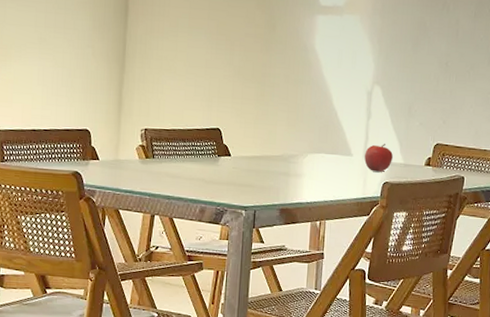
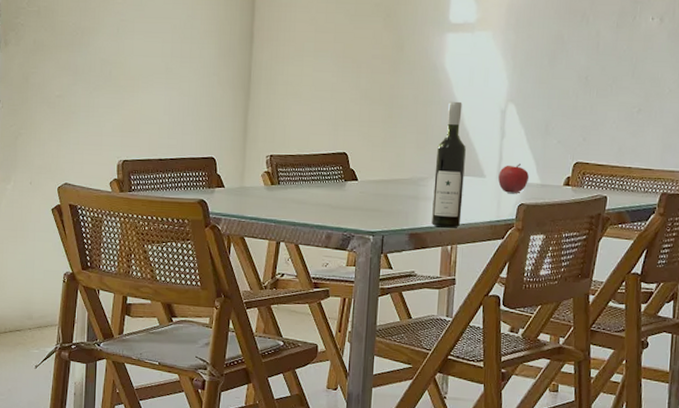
bottle: none [301,81,335,204] -> present [432,101,467,228]

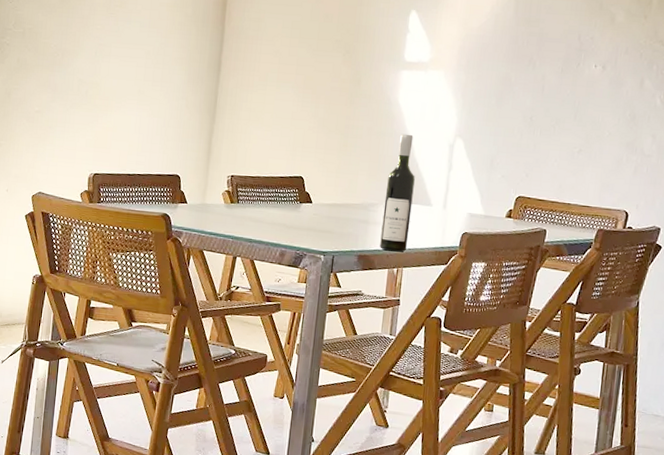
fruit: present [498,164,529,193] -> none [444,195,473,223]

